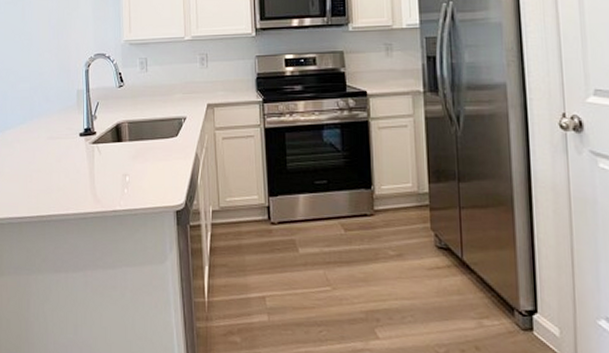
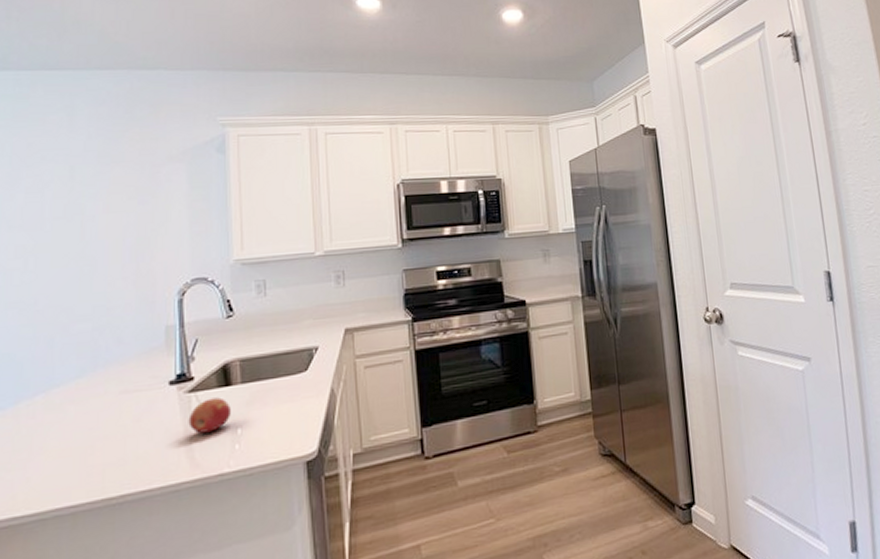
apple: none [92,150,121,177] -> present [188,397,230,434]

